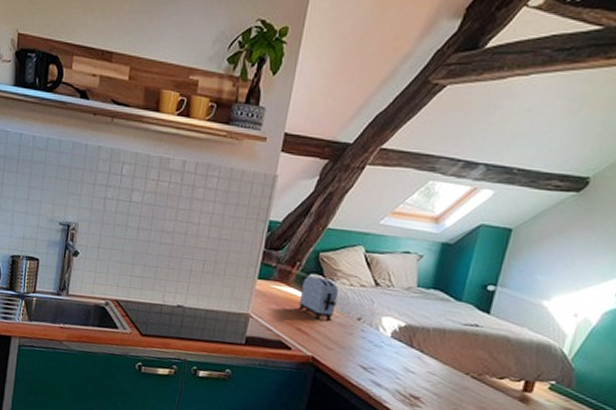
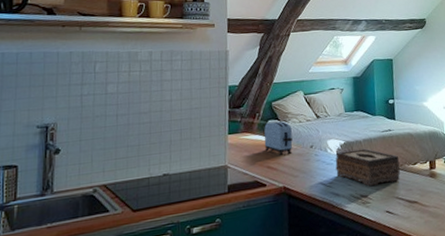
tissue box: none [383,334,479,393] -> present [335,148,400,187]

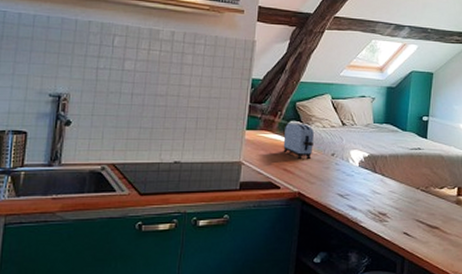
tissue box: present [335,148,400,187] -> none [356,164,426,205]

